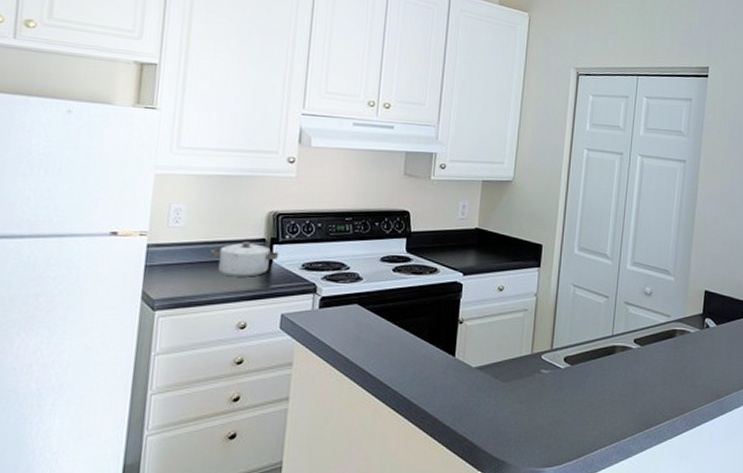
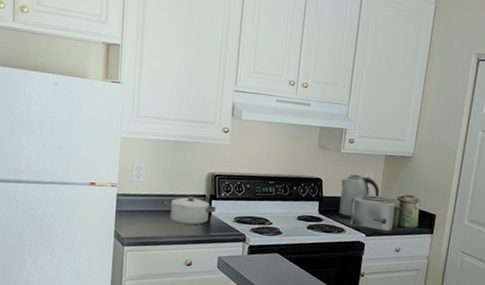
kettle: none [430,204,478,257] -> present [339,174,380,220]
toaster: none [444,226,504,272] -> present [350,194,402,235]
canister: none [497,224,524,263] -> present [396,194,421,229]

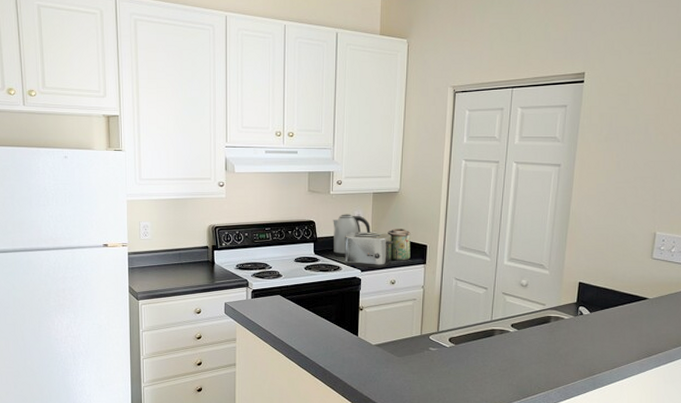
cooking pot: present [164,196,217,226] -> none [171,249,219,275]

